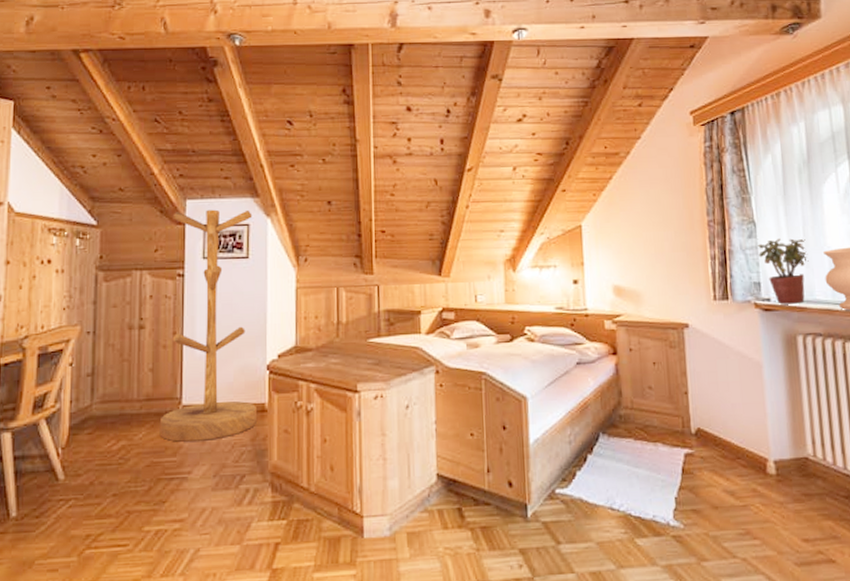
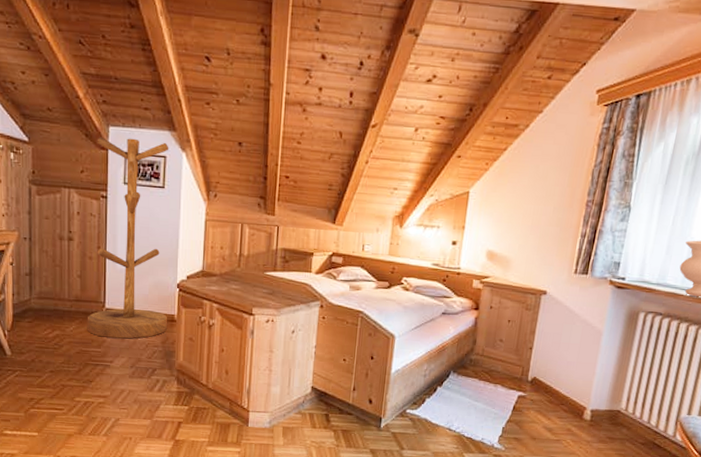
potted plant: present [758,238,809,306] -> none [625,224,673,286]

